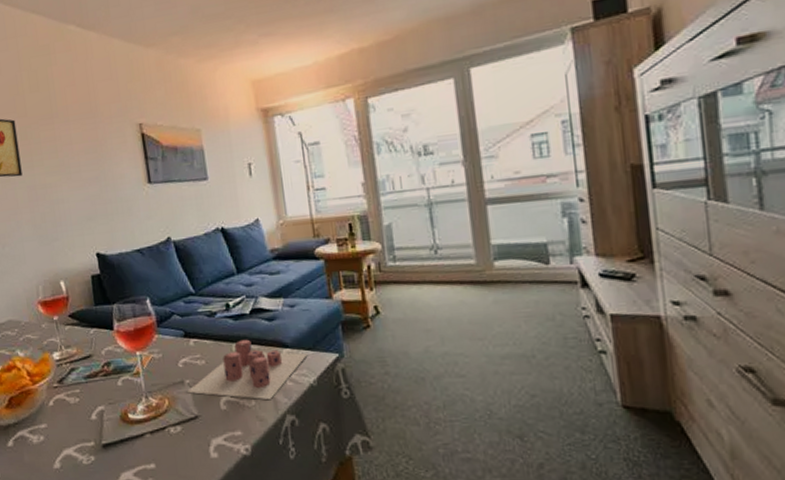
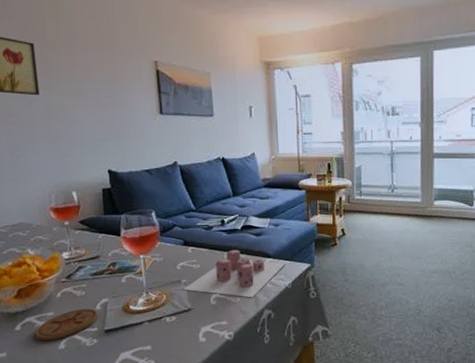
coaster: none [27,418,94,458] -> present [34,308,98,340]

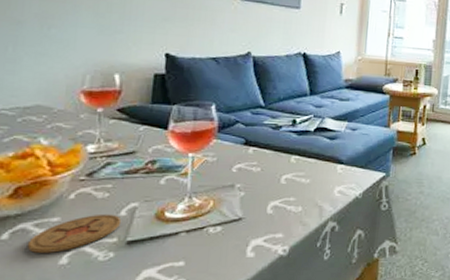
candle: present [183,249,286,298] -> none [236,153,359,208]

